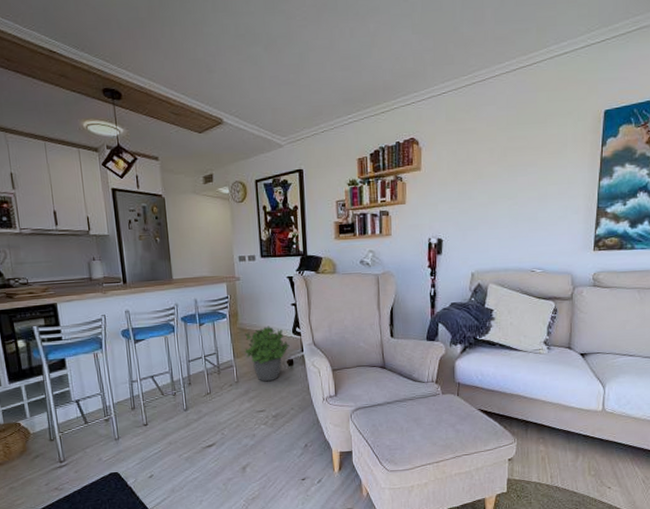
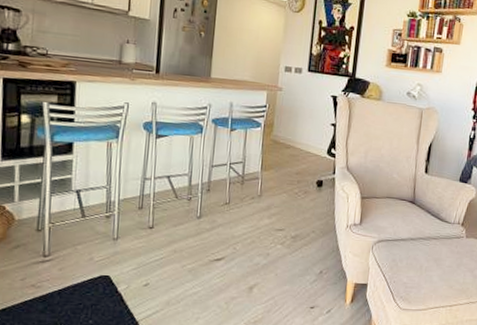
potted plant: present [245,326,290,382] -> none [274,142,322,200]

